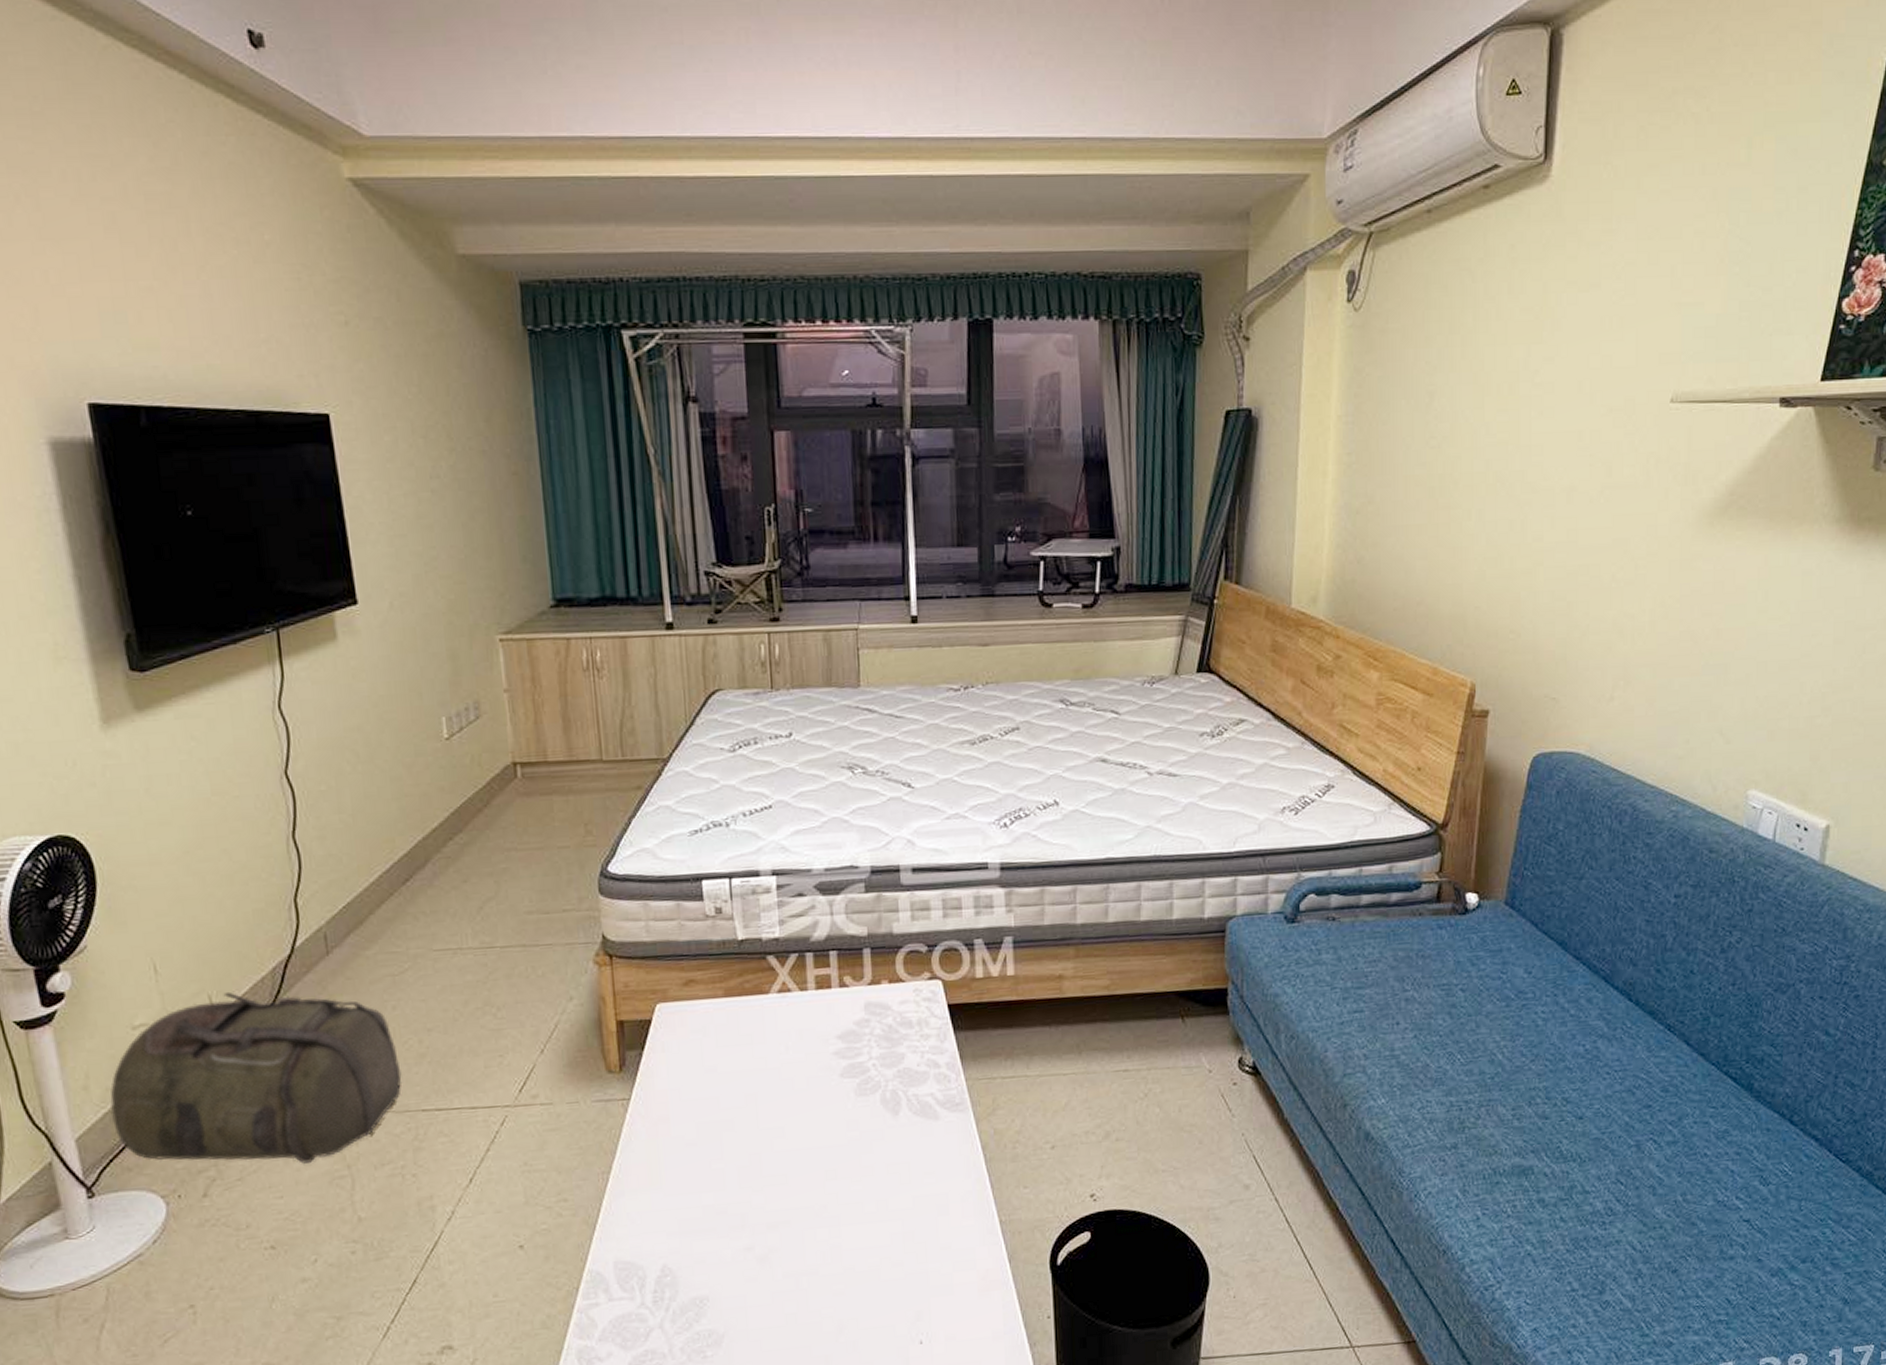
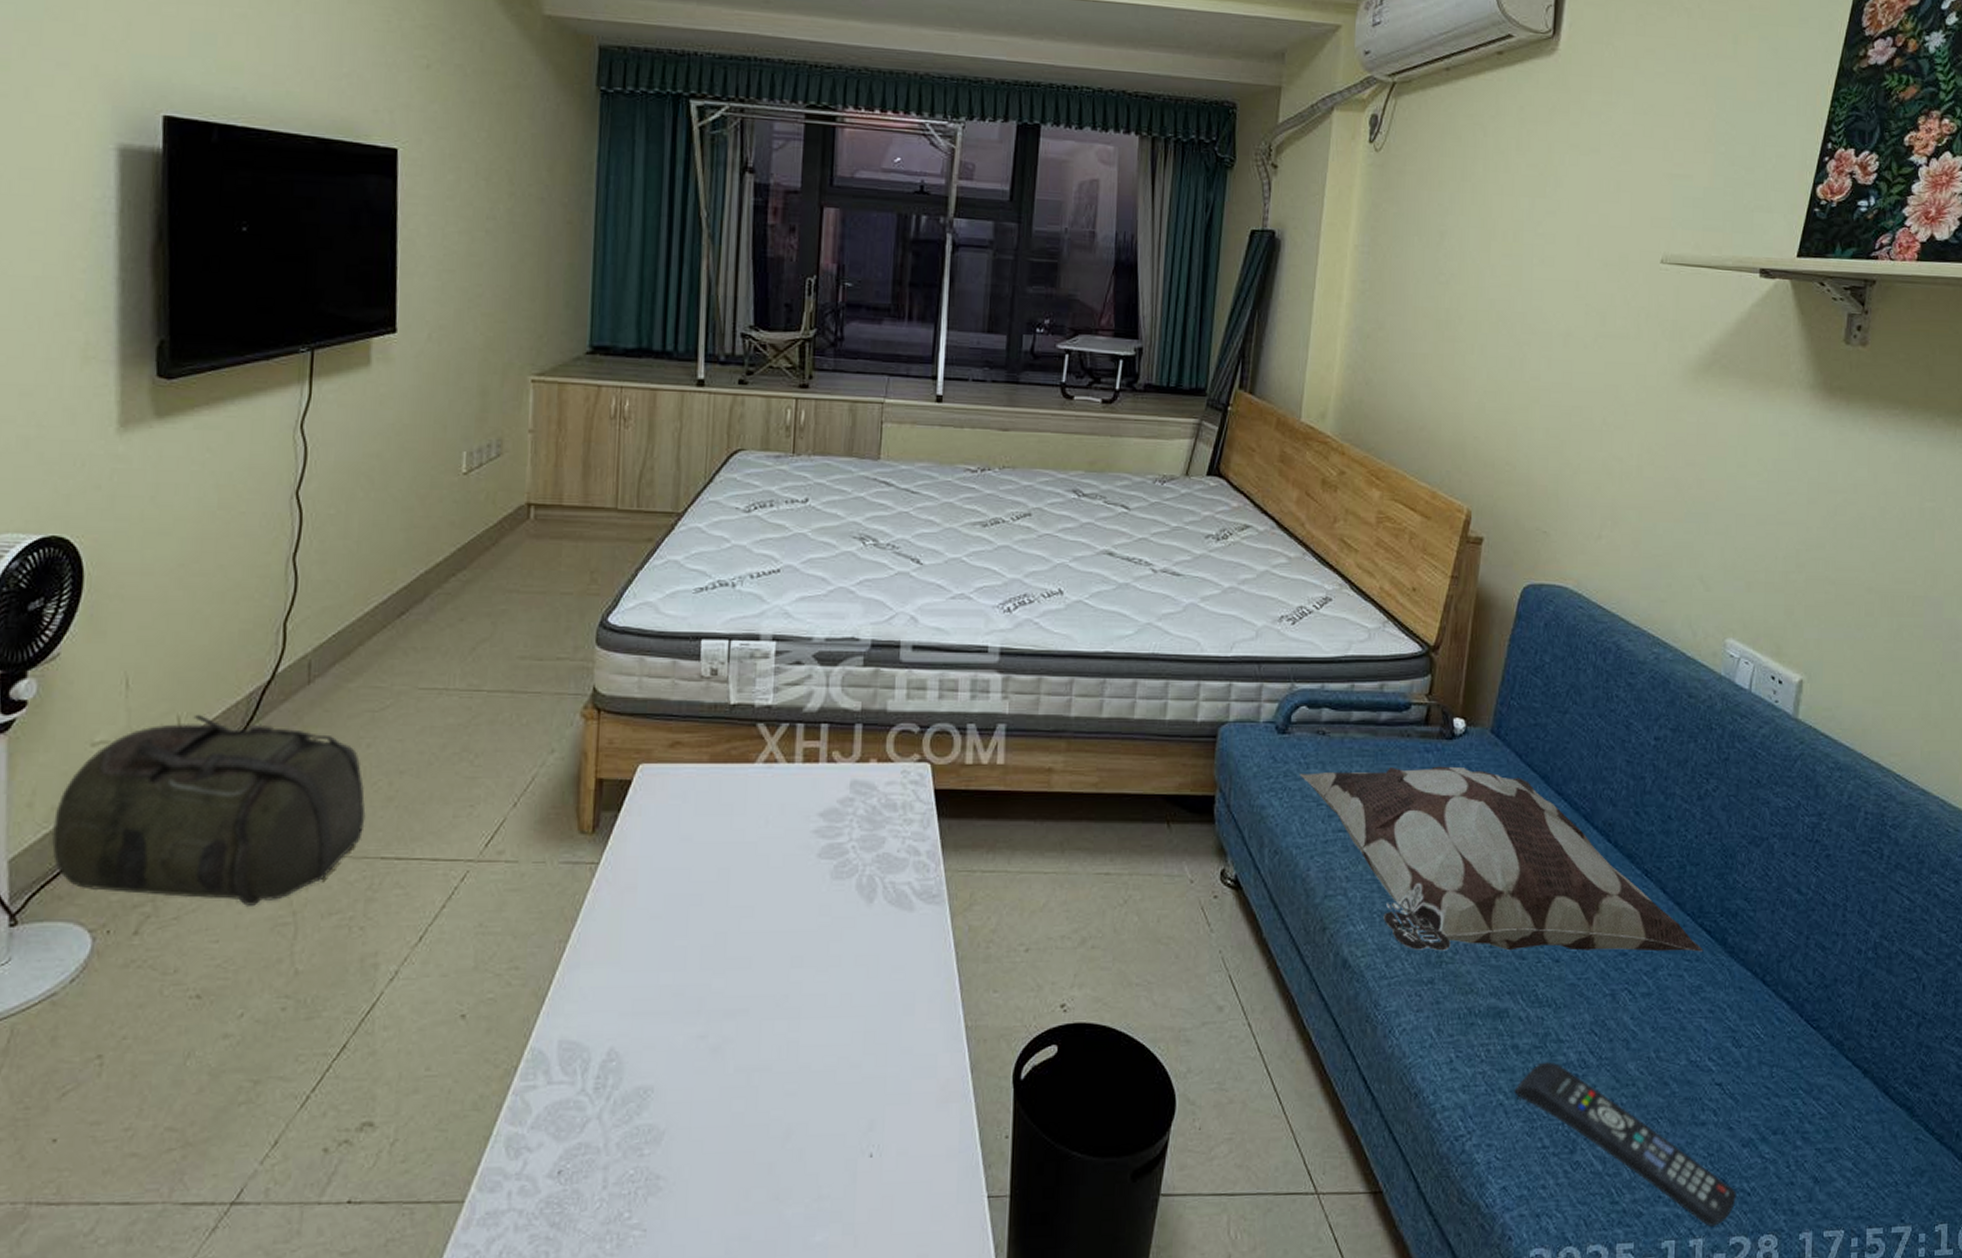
decorative pillow: none [1311,940,1729,1119] -> present [1299,766,1704,952]
remote control: none [1542,1211,1767,1351] -> present [1514,1061,1737,1227]

